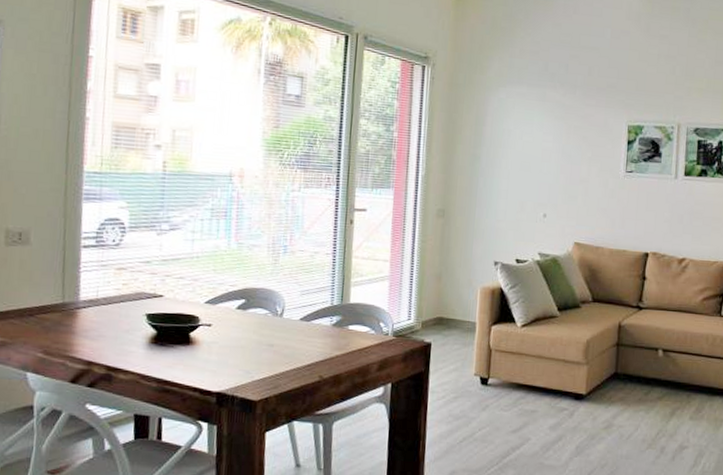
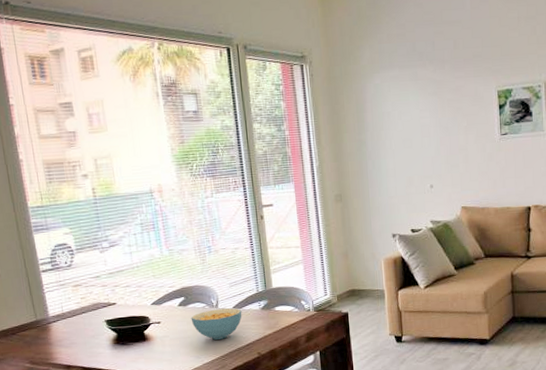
cereal bowl: none [248,318,310,355] -> present [191,308,242,340]

